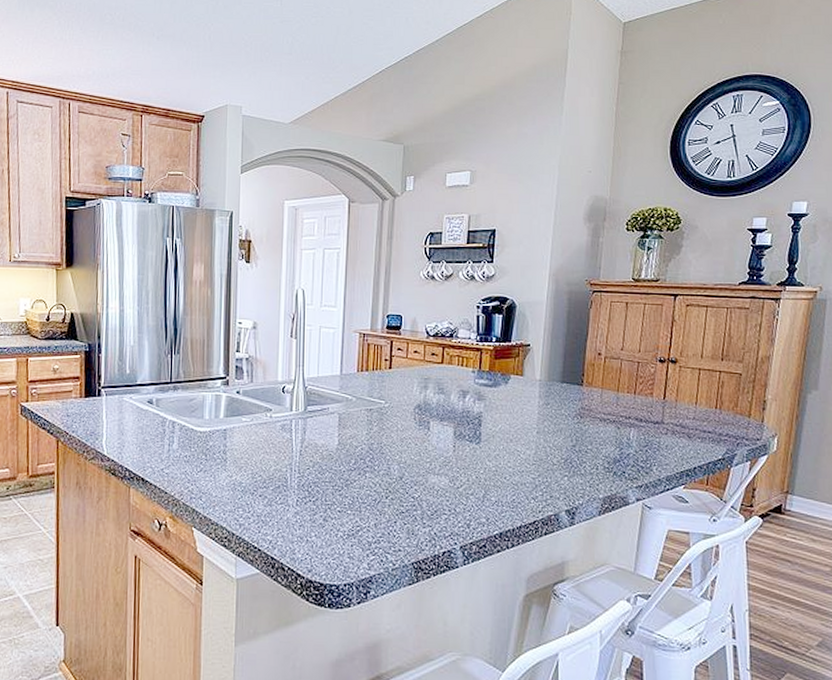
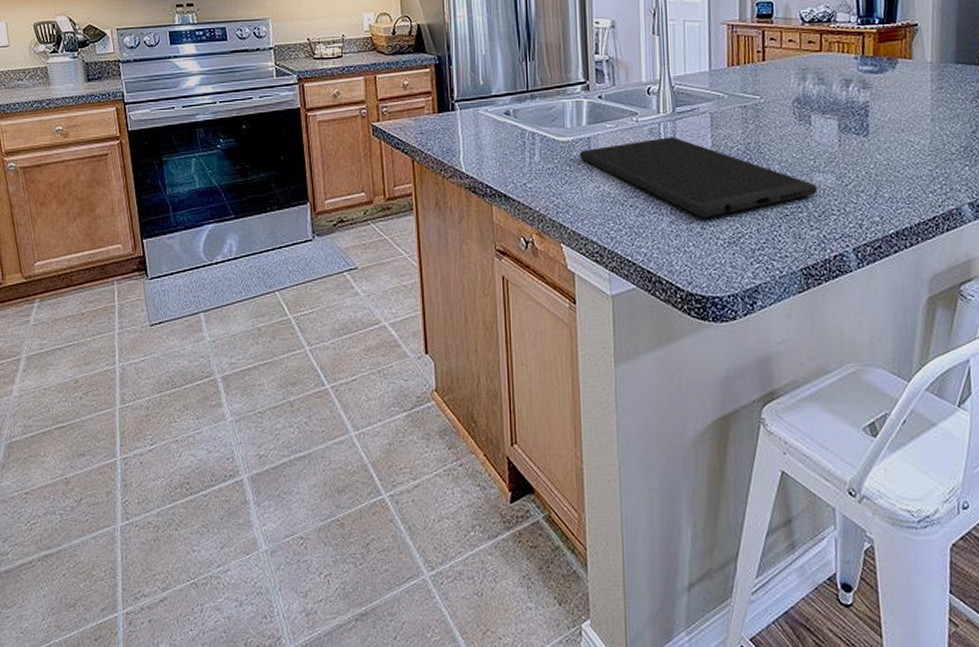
cutting board: none [215,433,431,511] -> present [579,137,817,218]

